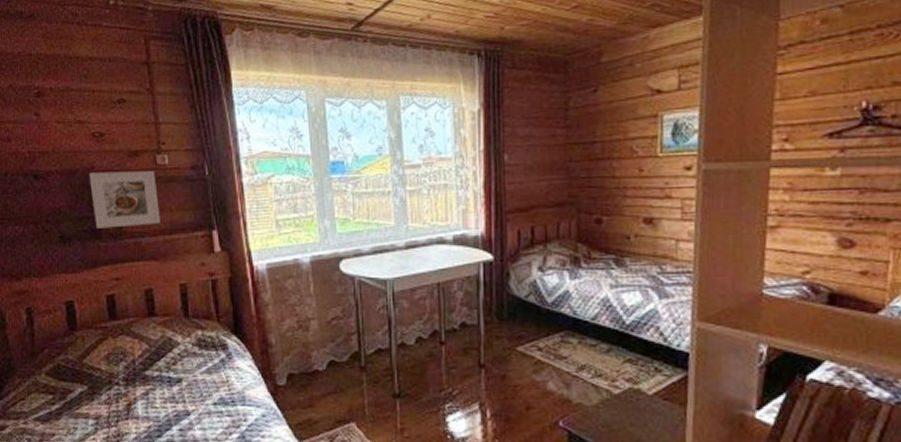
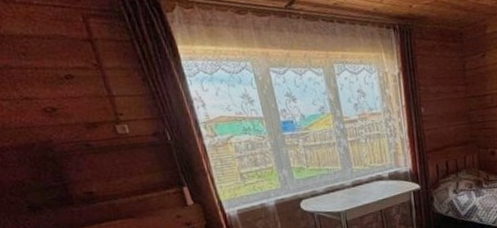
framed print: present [89,170,160,228] -> none [48,139,131,196]

